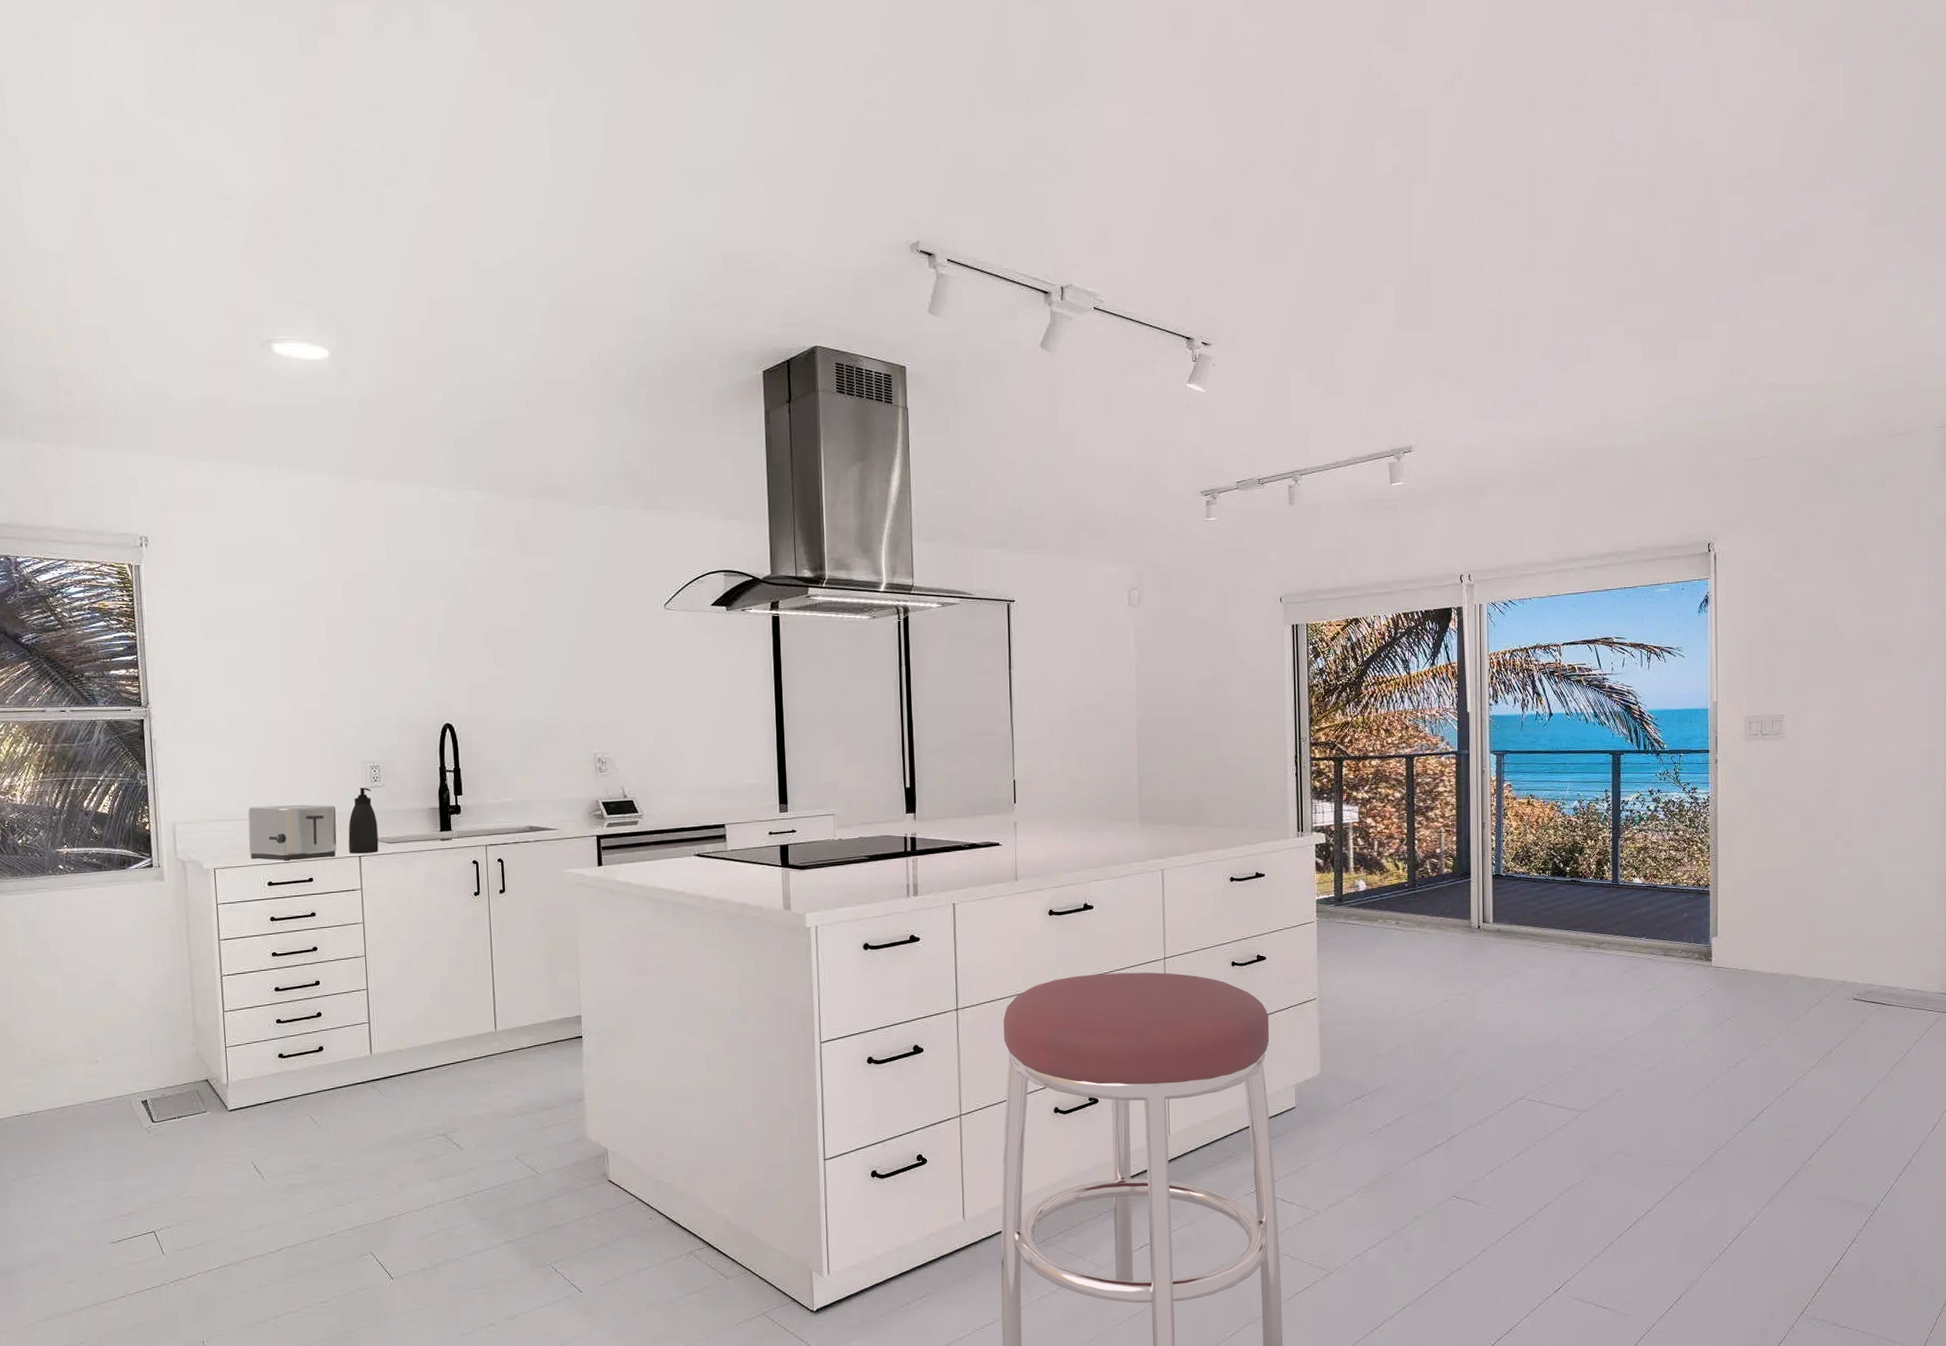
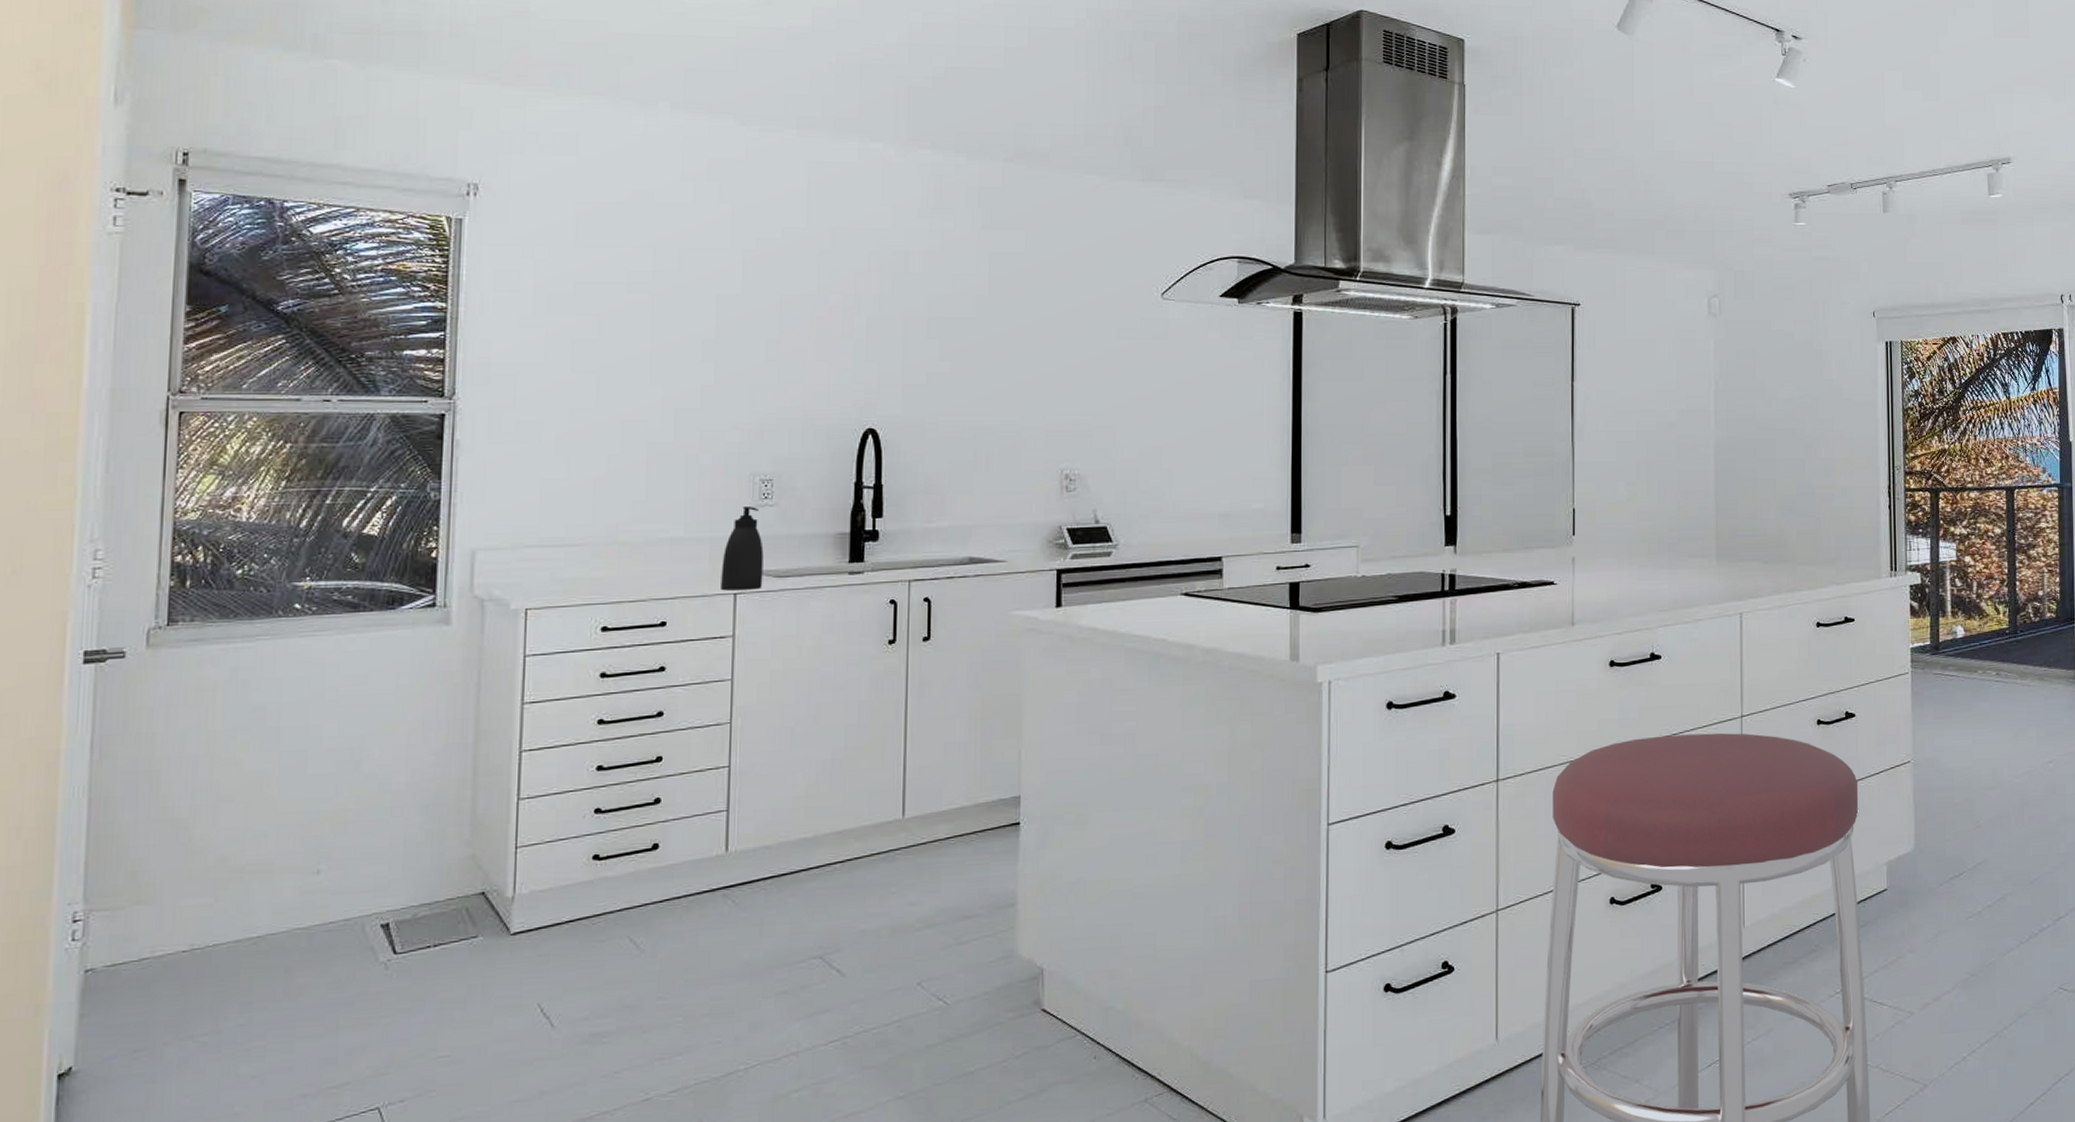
toaster: present [248,804,337,862] -> none [578,527,708,601]

